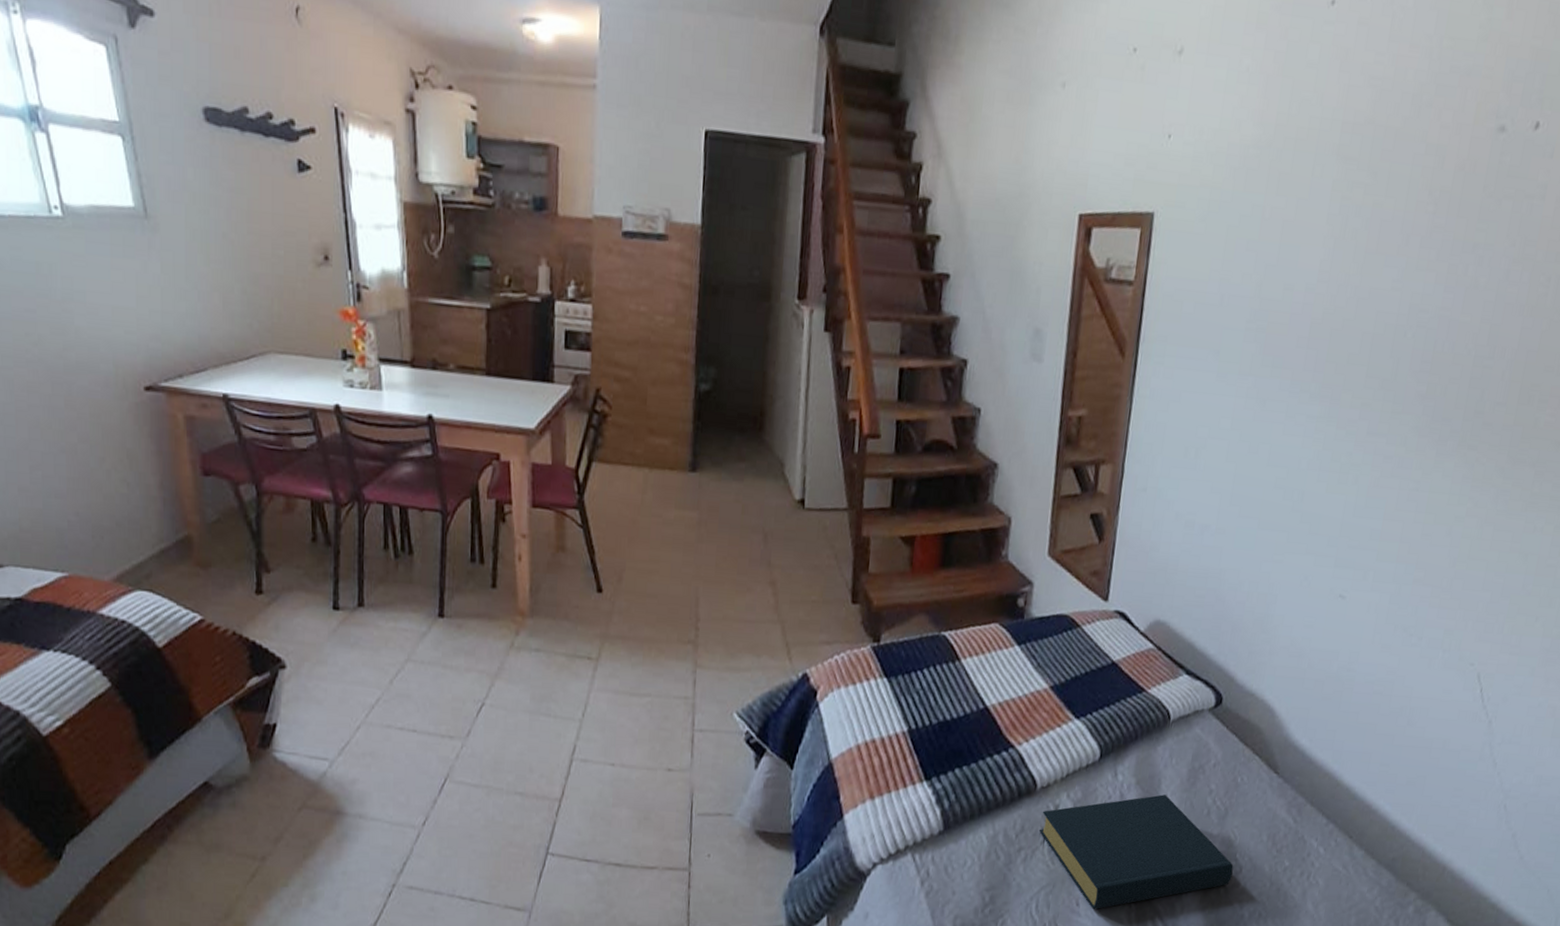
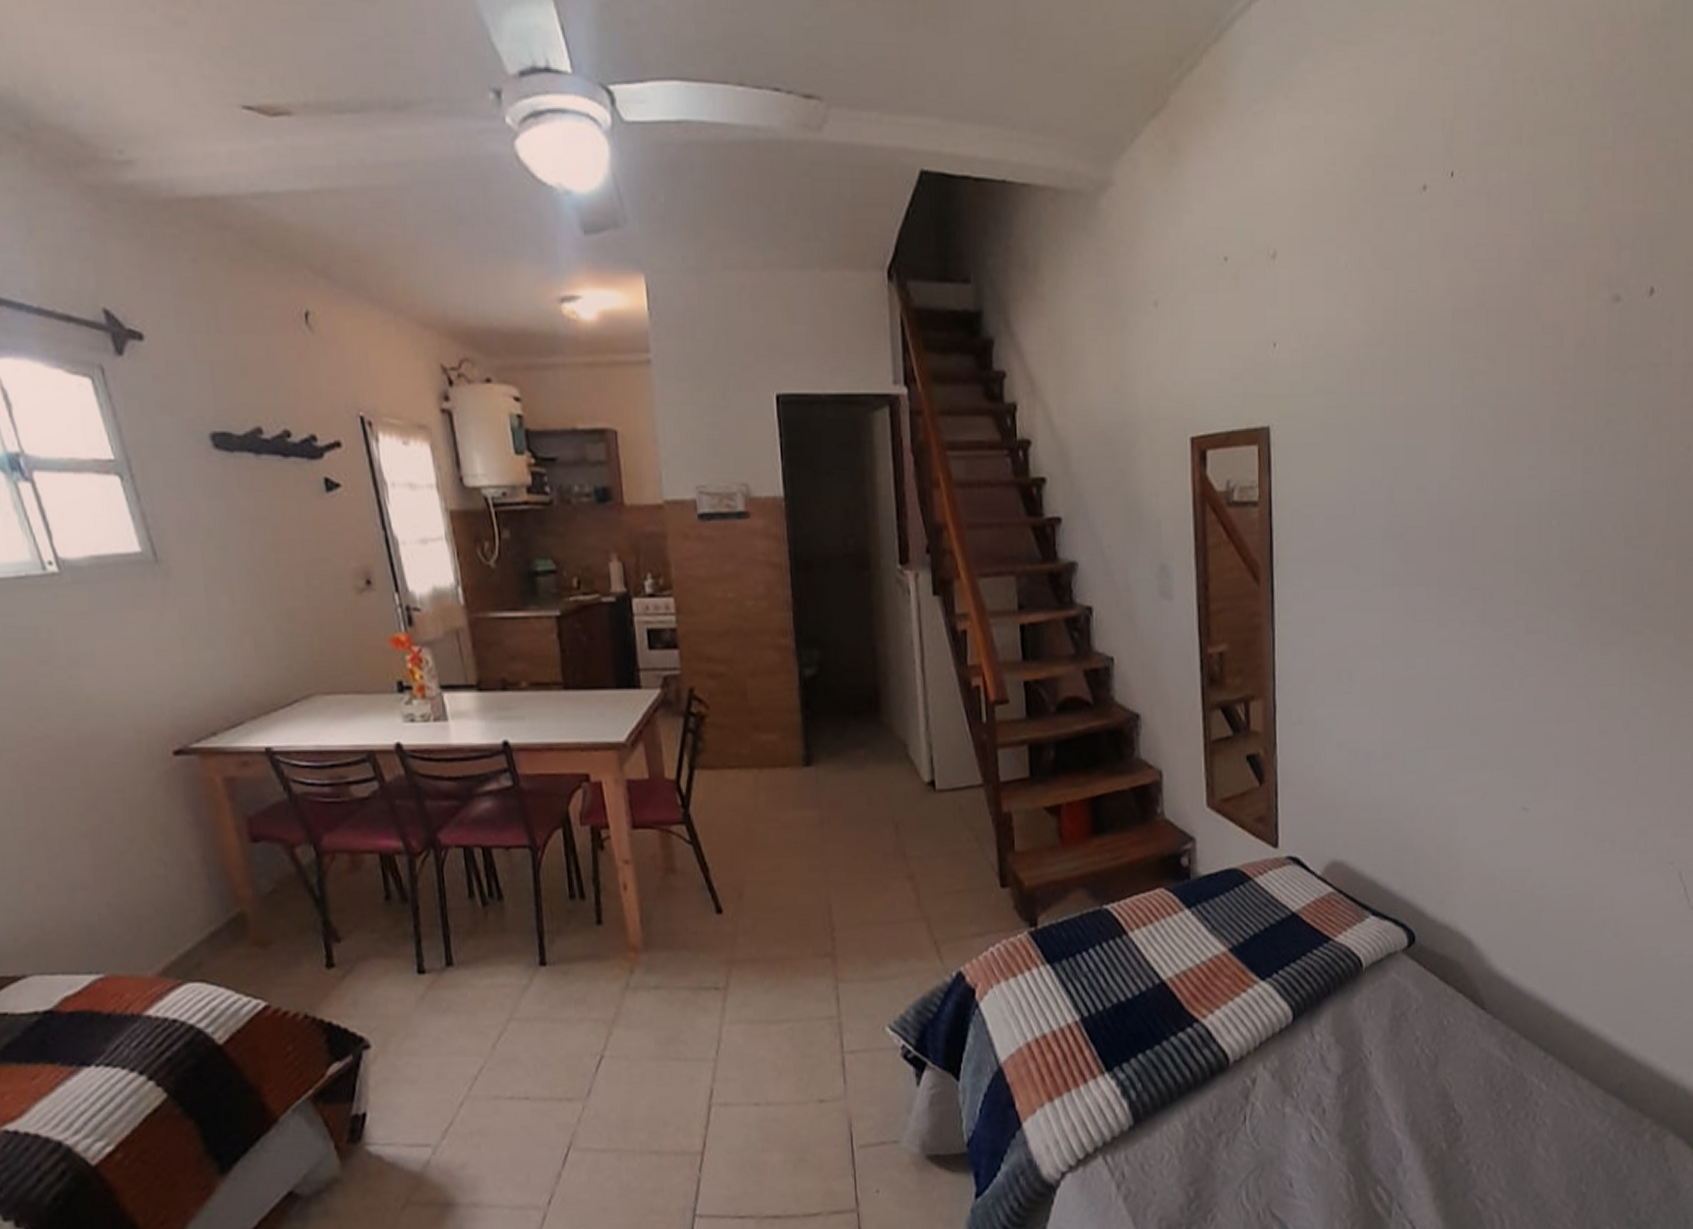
hardback book: present [1038,794,1234,910] -> none [1237,1050,1453,1189]

